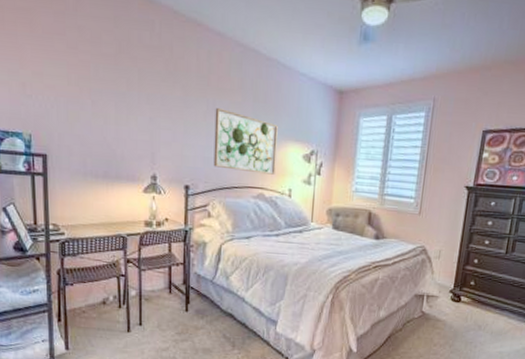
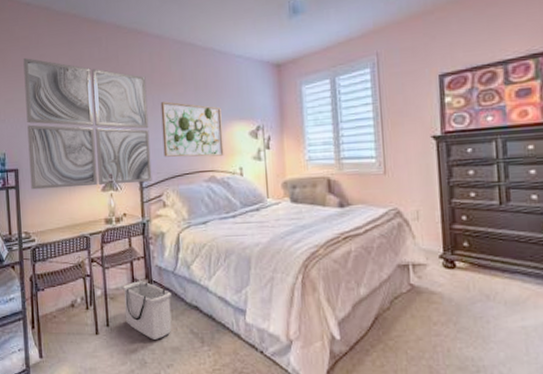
wall art: none [57,24,202,189] -> present [23,57,152,190]
storage bin: none [158,285,208,341] -> present [122,281,172,340]

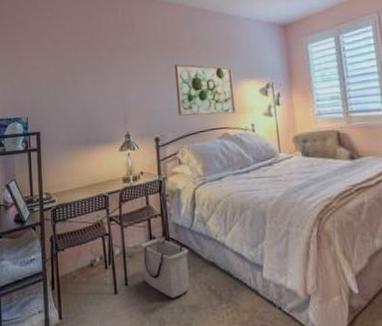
wall art: present [23,57,152,190] -> none [45,27,168,152]

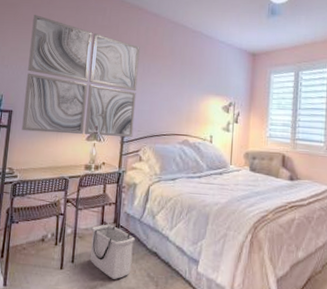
wall art: none [45,27,168,152] -> present [21,14,140,137]
wall art: present [174,63,236,116] -> none [146,70,201,124]

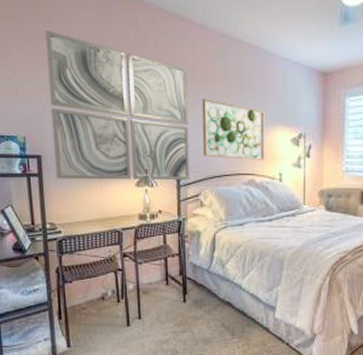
storage bin: present [90,224,135,279] -> none [155,277,205,332]
wall art: none [146,70,201,124] -> present [202,99,265,160]

